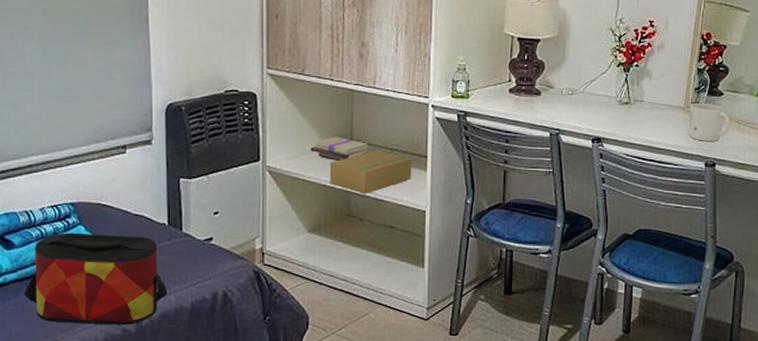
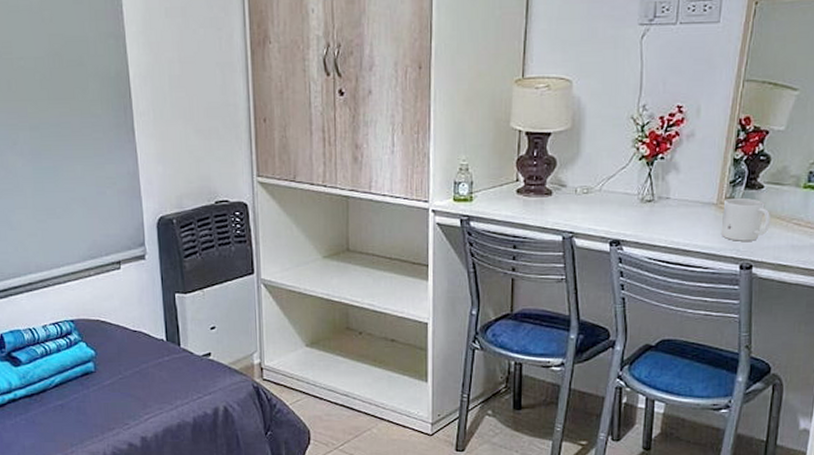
bag: present [24,233,167,325] -> none [34,349,169,439]
books: present [310,137,369,161] -> none [305,247,366,272]
box: present [329,151,412,194] -> none [326,260,413,307]

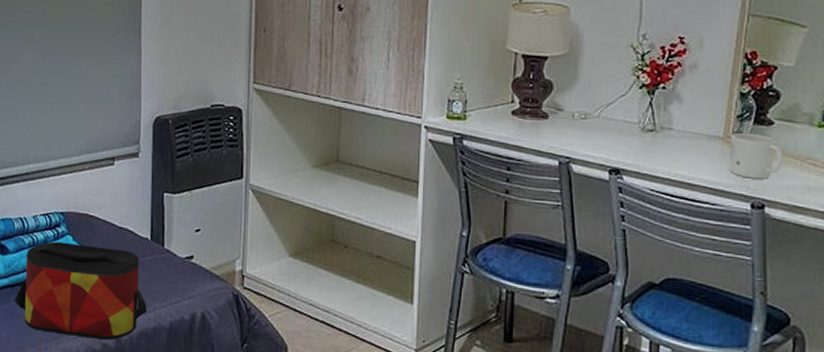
bag: none [34,349,169,439] -> present [15,241,147,340]

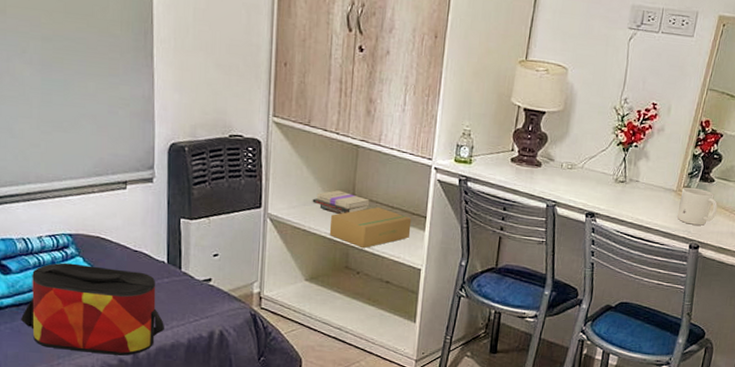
books: none [294,156,356,182] -> present [312,190,370,214]
box: none [313,173,402,220] -> present [329,207,412,249]

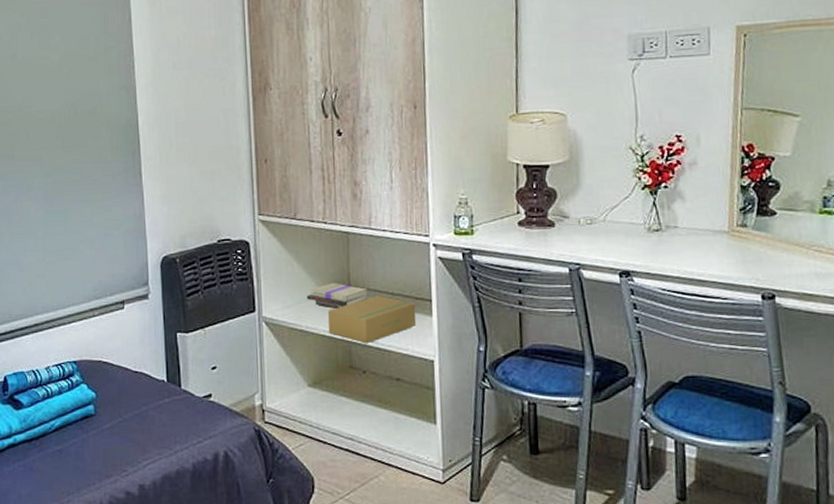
bag: present [21,262,164,356] -> none [33,391,168,488]
mug: present [677,187,717,226] -> none [735,224,789,270]

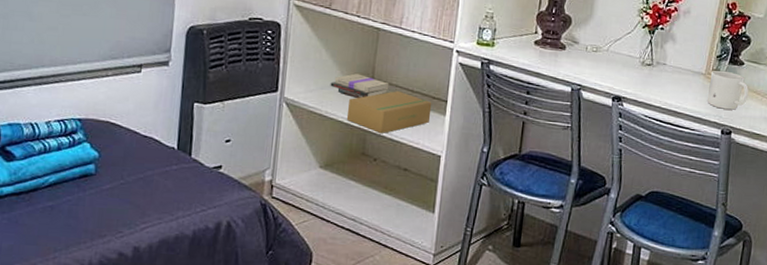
mug: none [735,224,789,270] -> present [708,70,749,110]

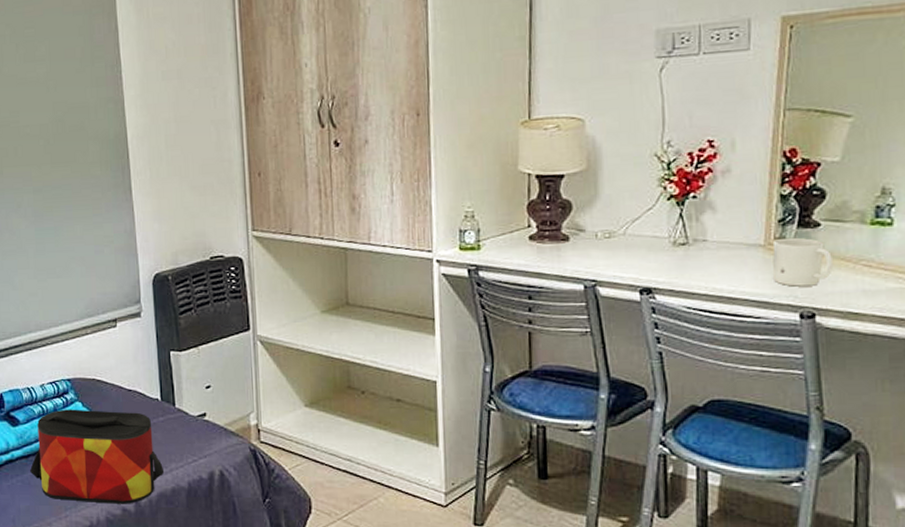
bag: none [20,148,169,249] -> present [30,409,164,504]
books: present [330,73,390,98] -> none [303,301,367,327]
box: present [346,91,432,134] -> none [325,314,418,364]

